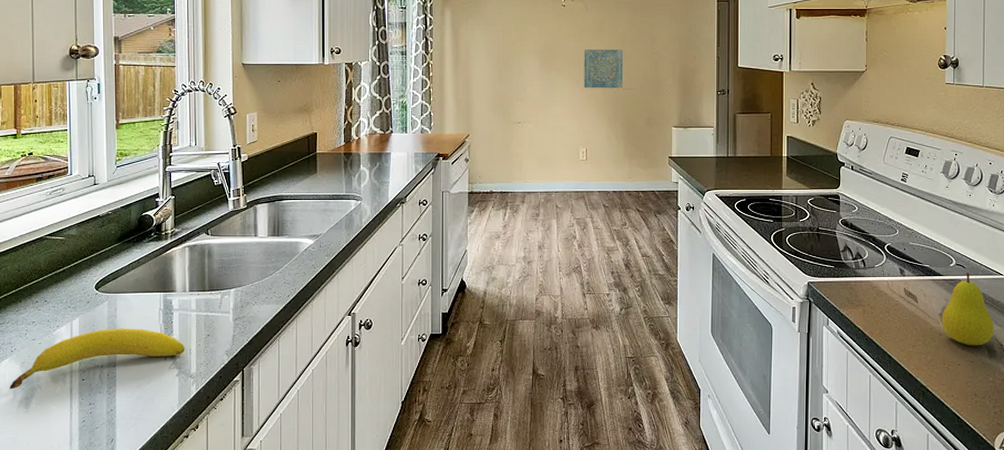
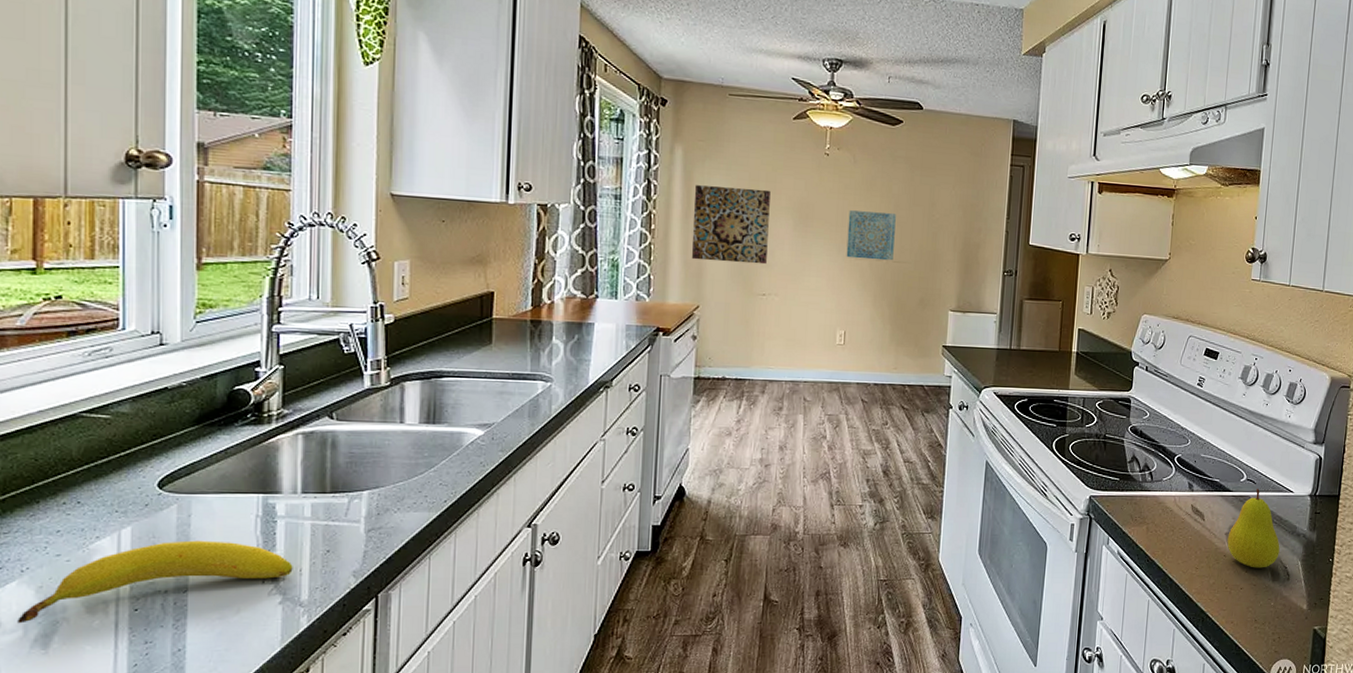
wall art: none [461,38,520,98] -> present [692,185,770,265]

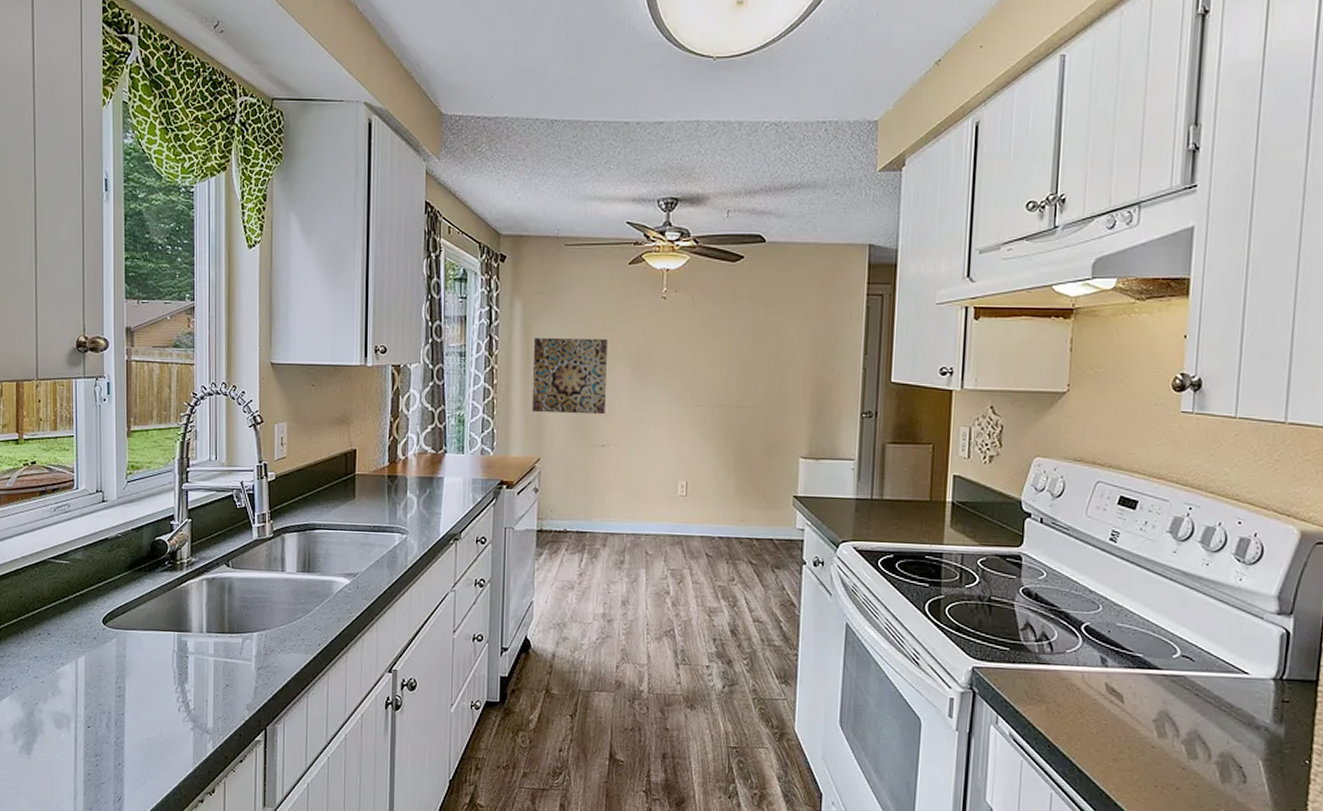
fruit: present [18,540,293,624] -> none [10,670,201,732]
wall art: present [846,210,896,261] -> none [686,355,739,406]
fruit: present [1227,488,1280,568] -> none [1156,666,1231,766]

